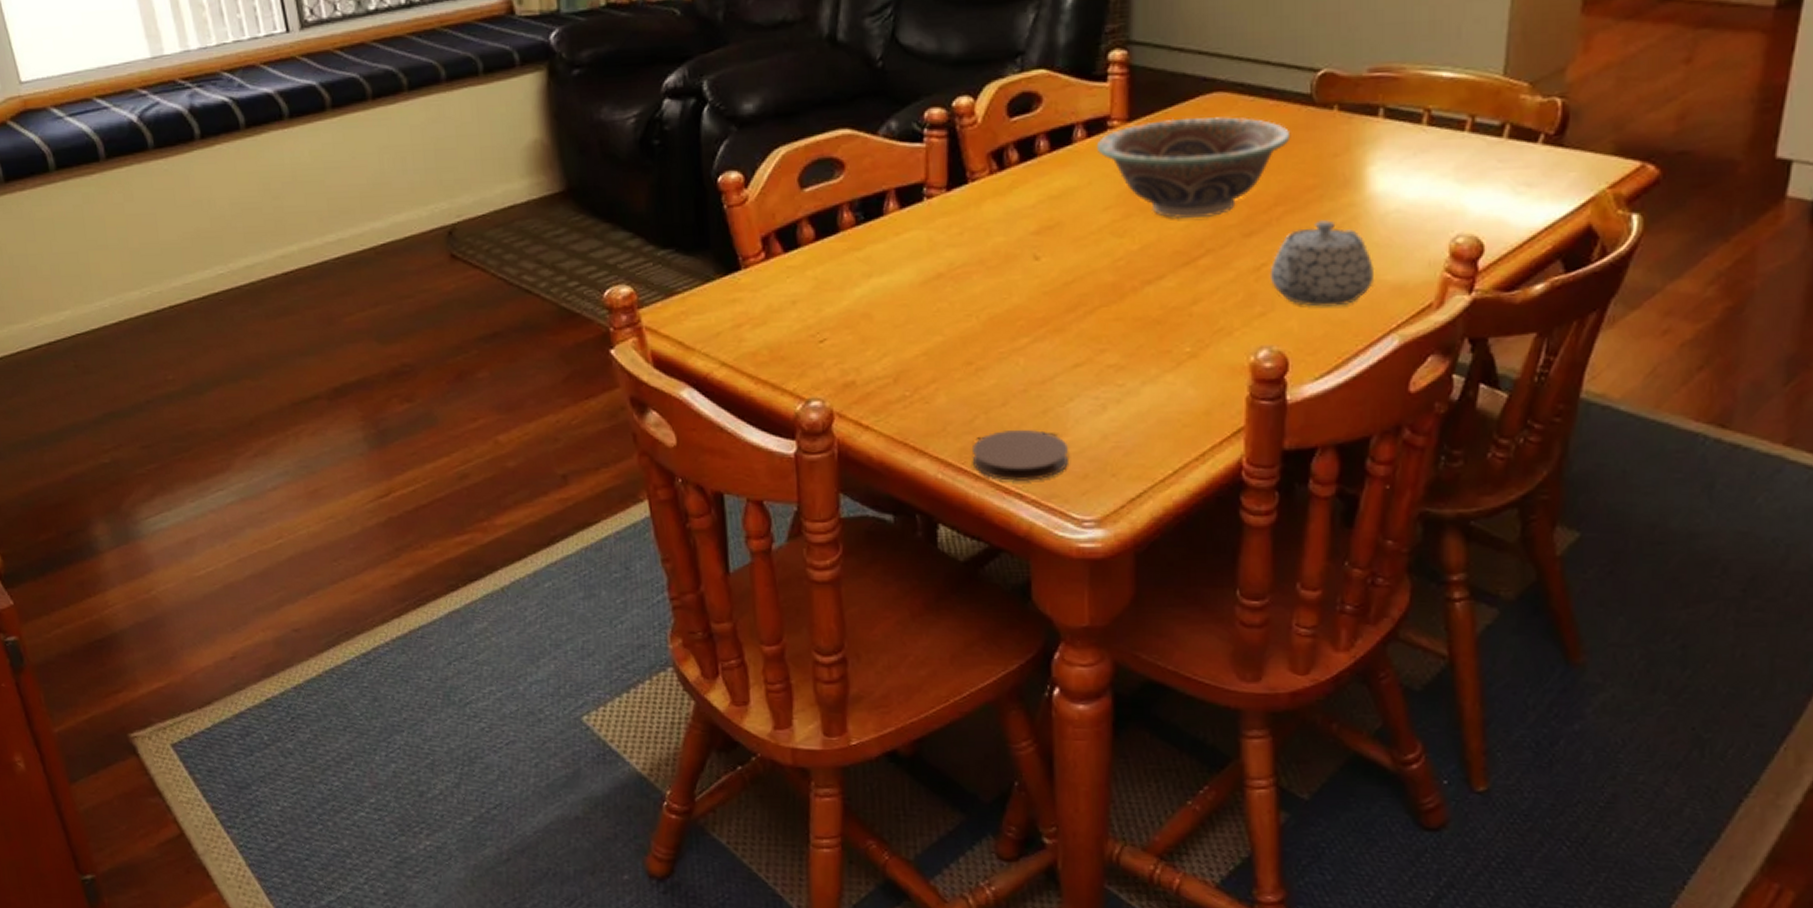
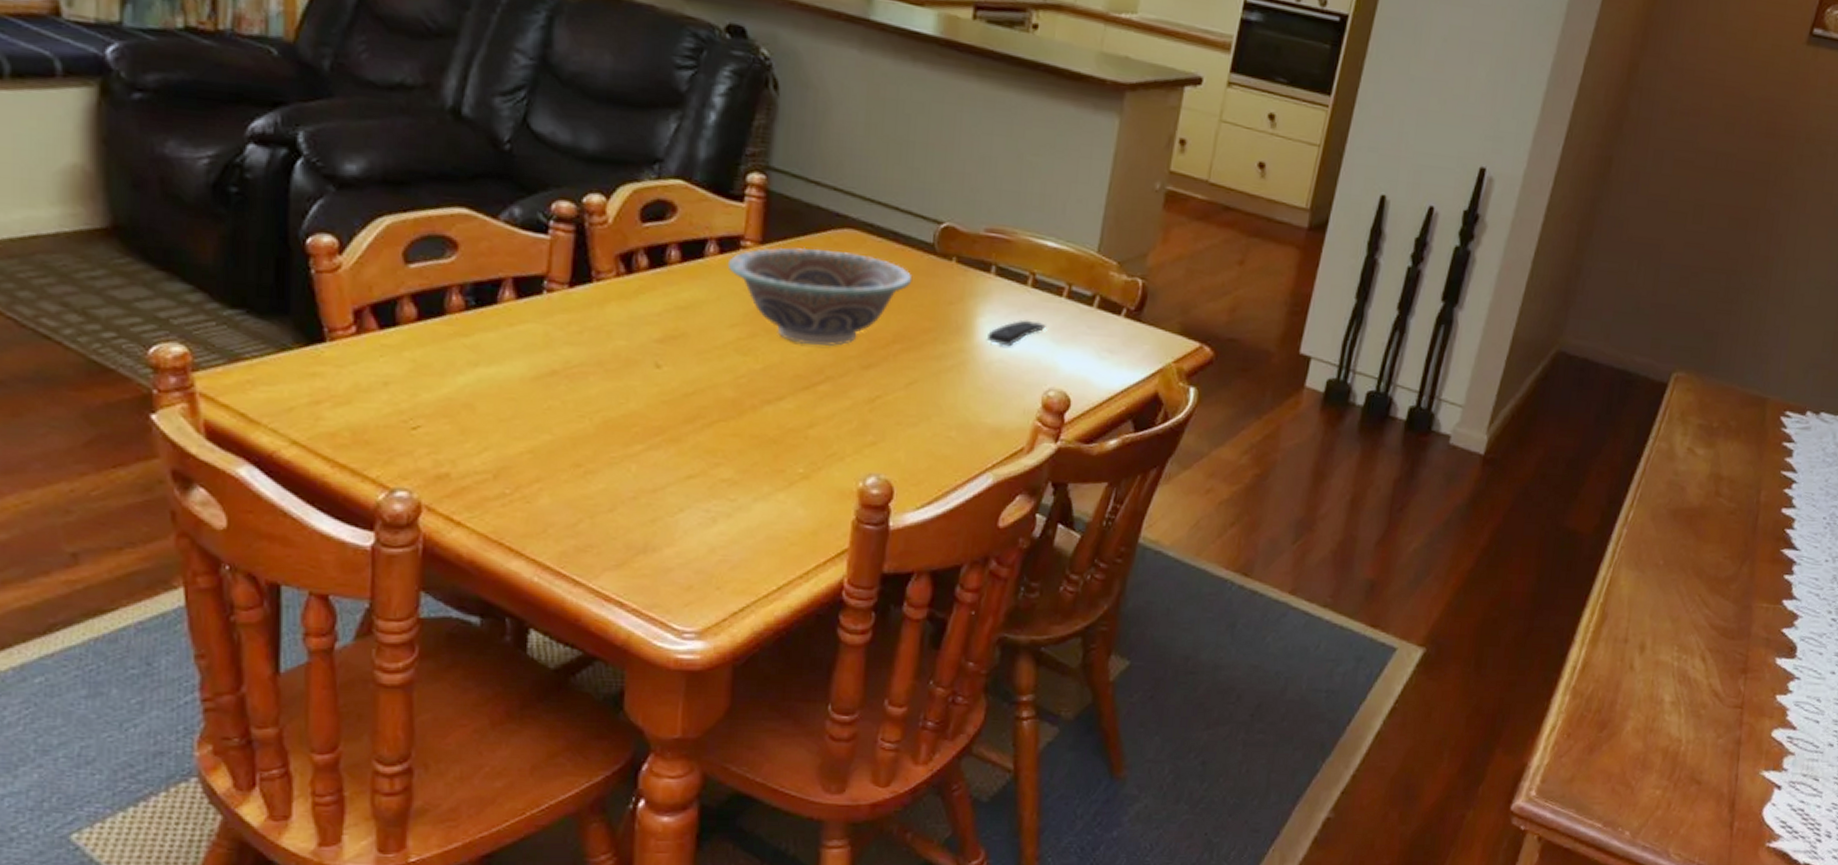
coaster: present [972,430,1069,482] -> none [572,537,676,591]
teapot: present [1269,220,1375,307] -> none [883,361,977,443]
remote control: none [1381,161,1448,195] -> present [987,319,1046,347]

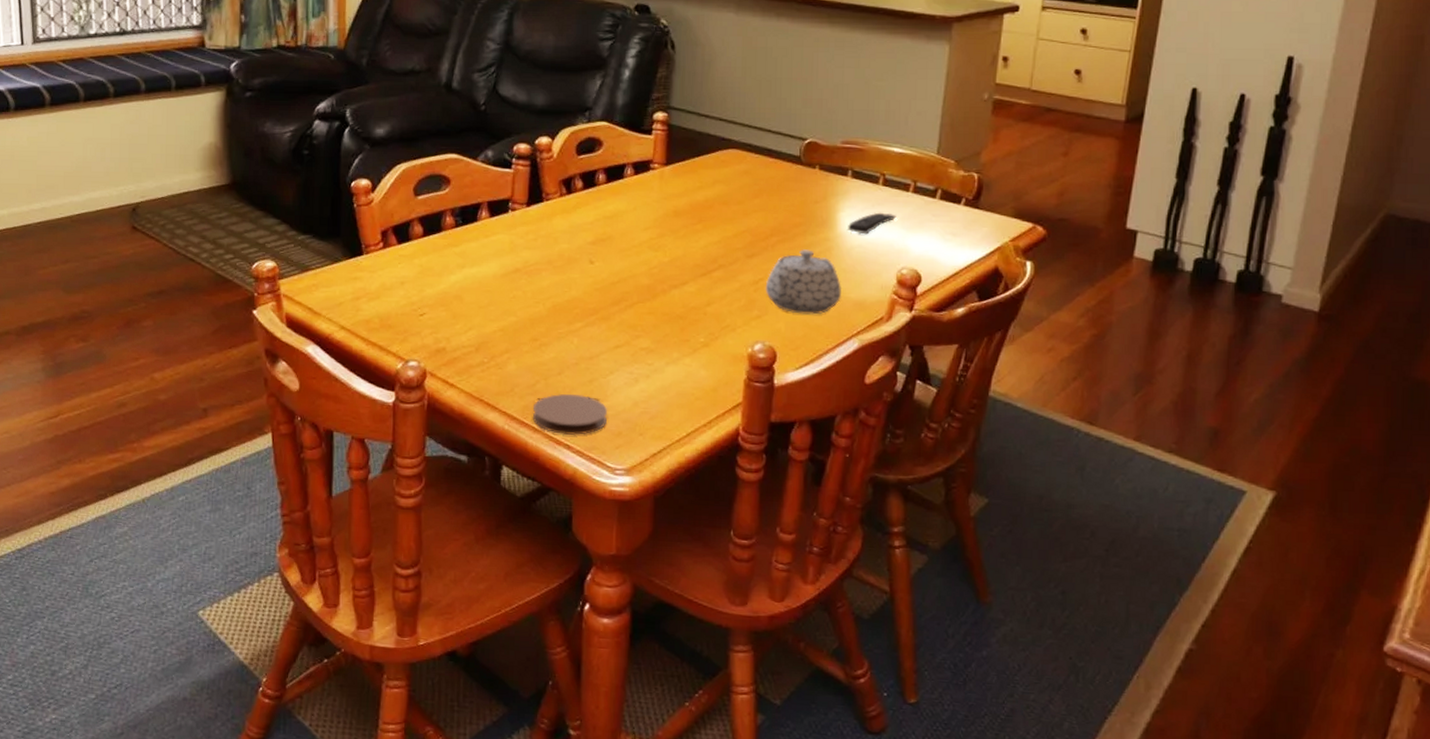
coaster: none [572,537,676,591] -> present [532,394,608,436]
decorative bowl: present [727,247,913,347] -> none [641,165,784,242]
teapot: none [883,361,977,443] -> present [765,249,842,315]

